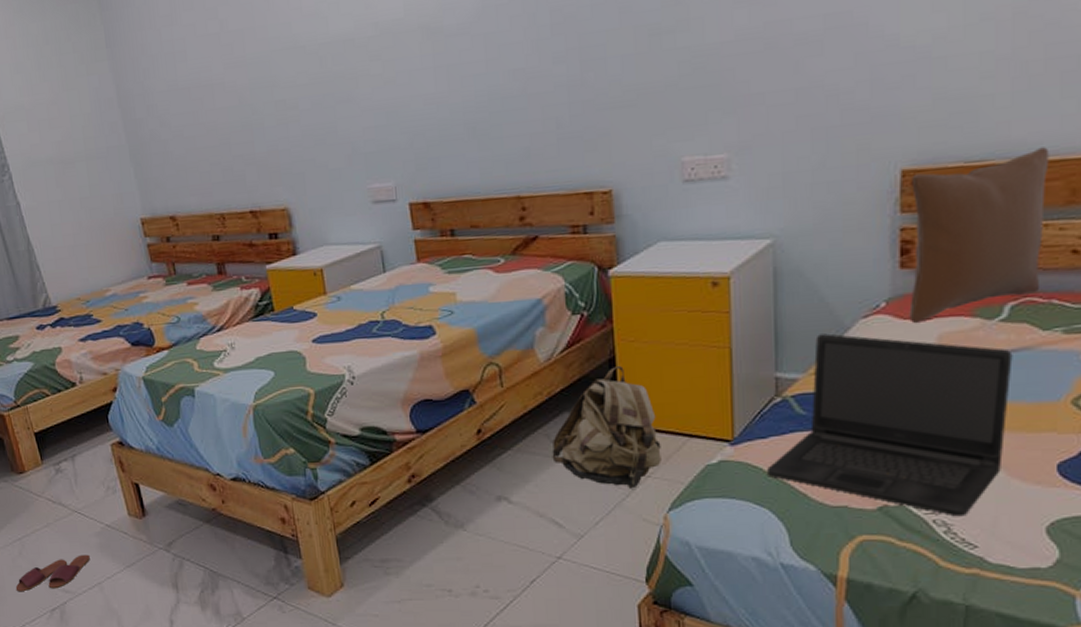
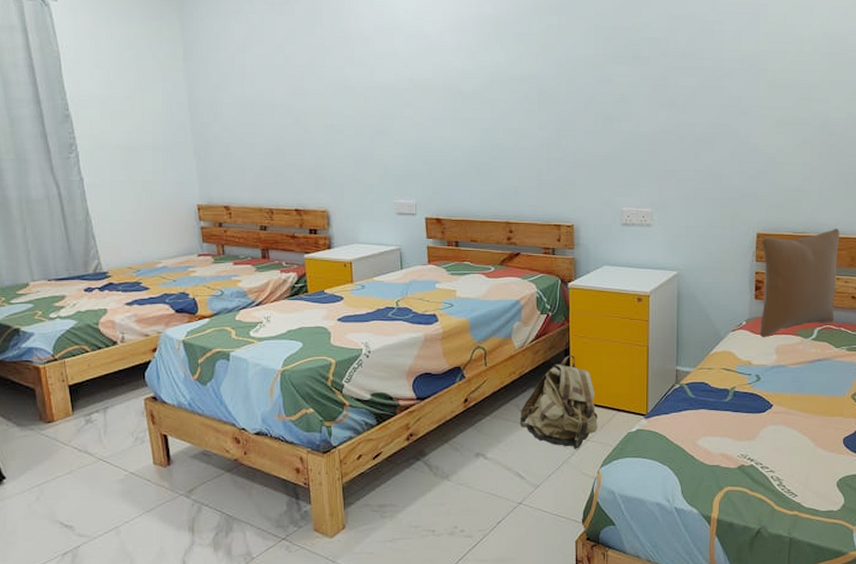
slippers: present [15,554,90,592] -> none [27,500,110,537]
laptop: present [767,333,1013,517] -> none [669,341,819,474]

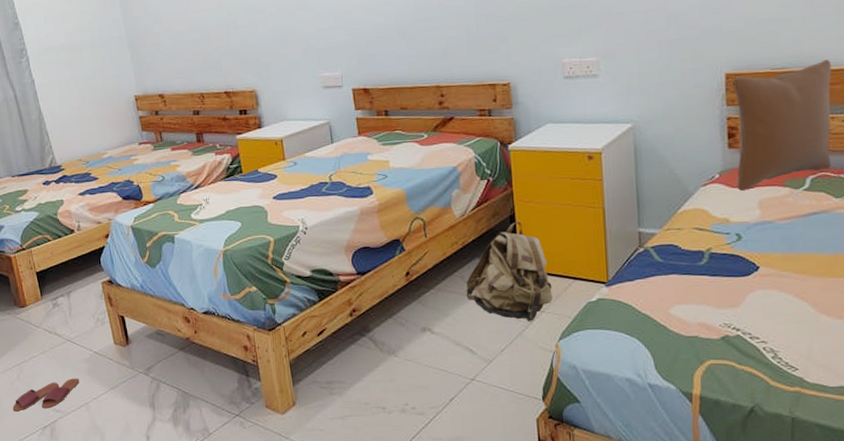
slippers: none [27,500,110,537] -> present [12,378,79,412]

